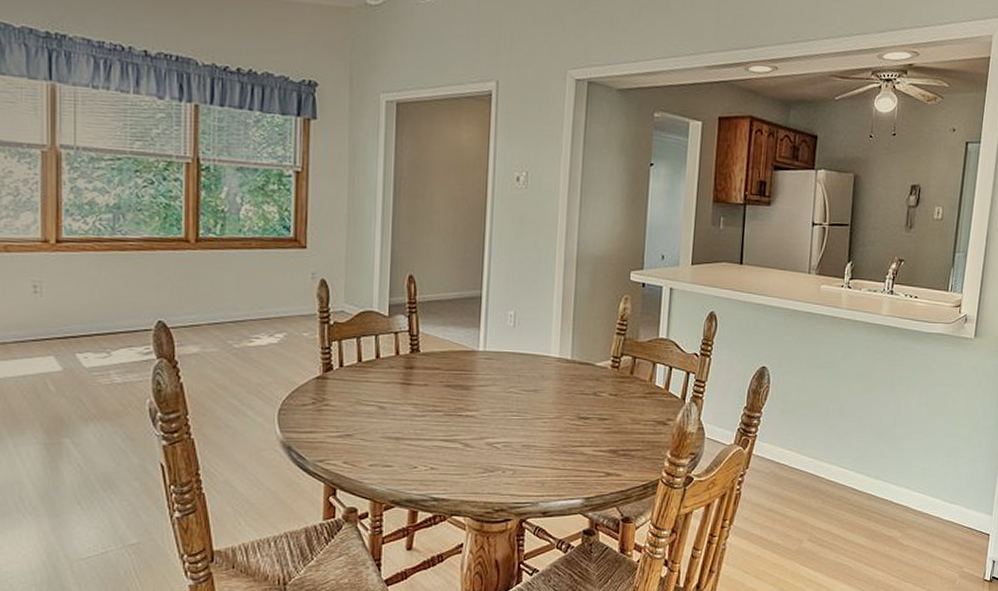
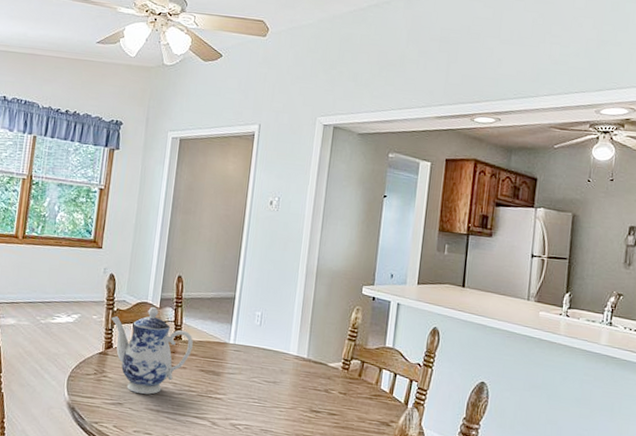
teapot: none [328,315,434,420] -> present [111,306,193,395]

